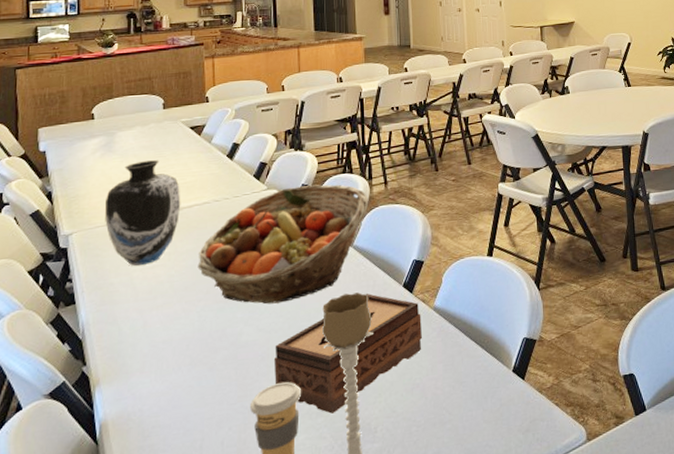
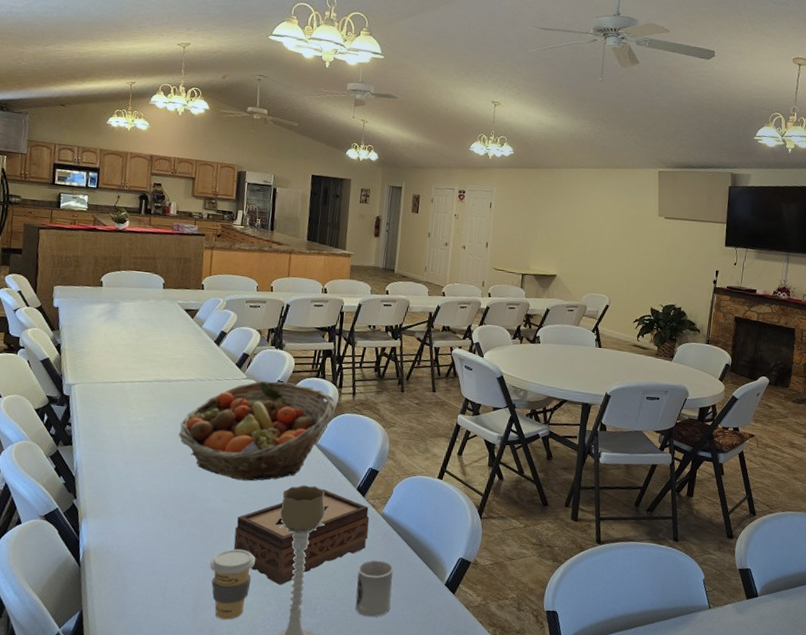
vase: present [105,160,181,266] -> none [103,332,171,424]
cup: none [416,359,457,428] -> present [355,559,393,618]

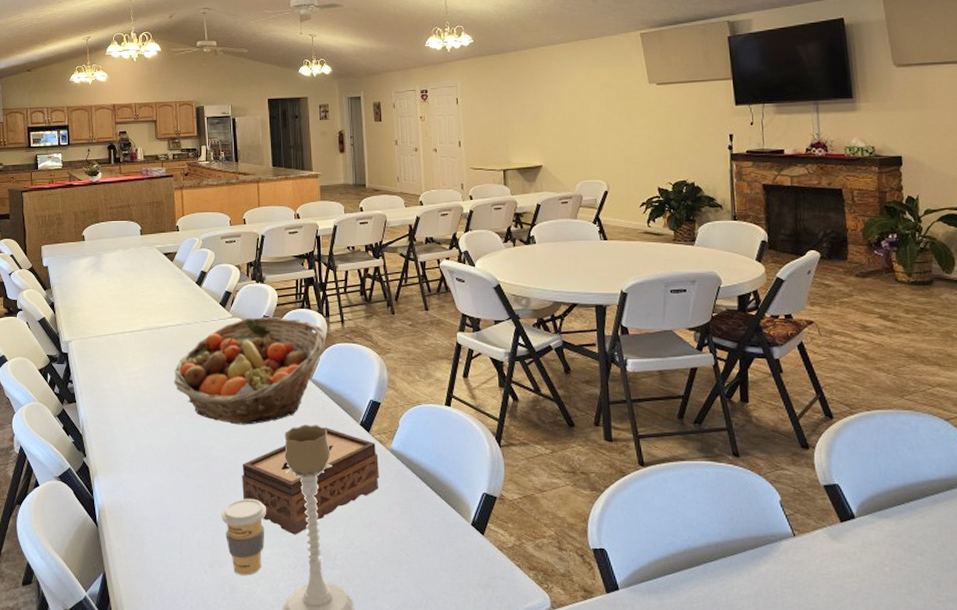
cup: present [355,559,393,618] -> none [374,500,414,566]

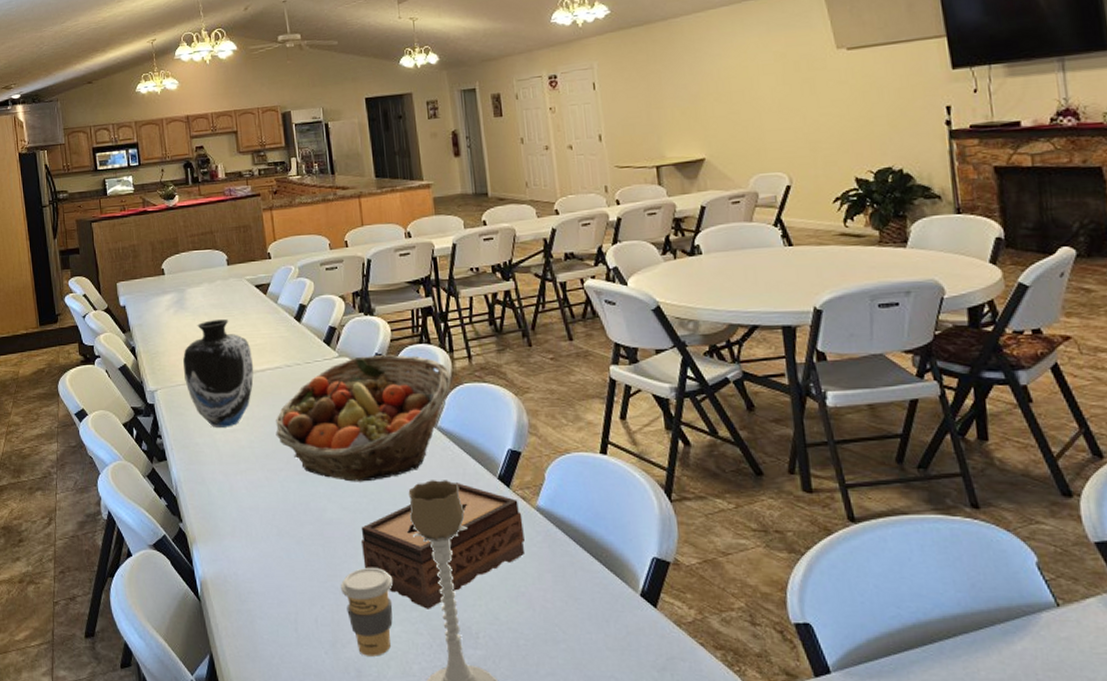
vase: none [96,282,158,375] -> present [183,319,254,428]

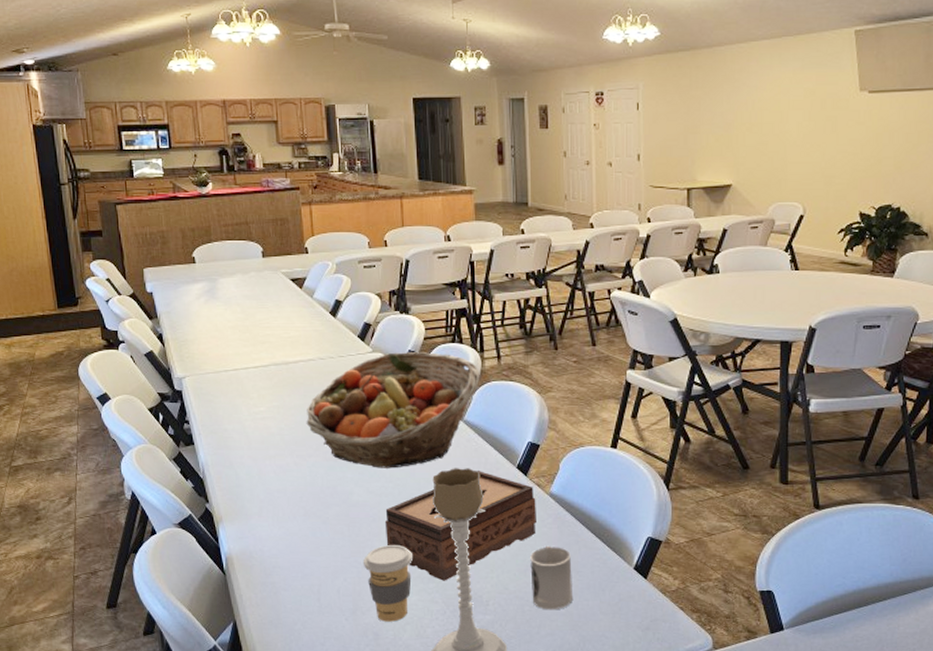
vase: present [183,319,254,428] -> none [213,311,287,415]
cup: none [521,568,573,645] -> present [530,545,572,610]

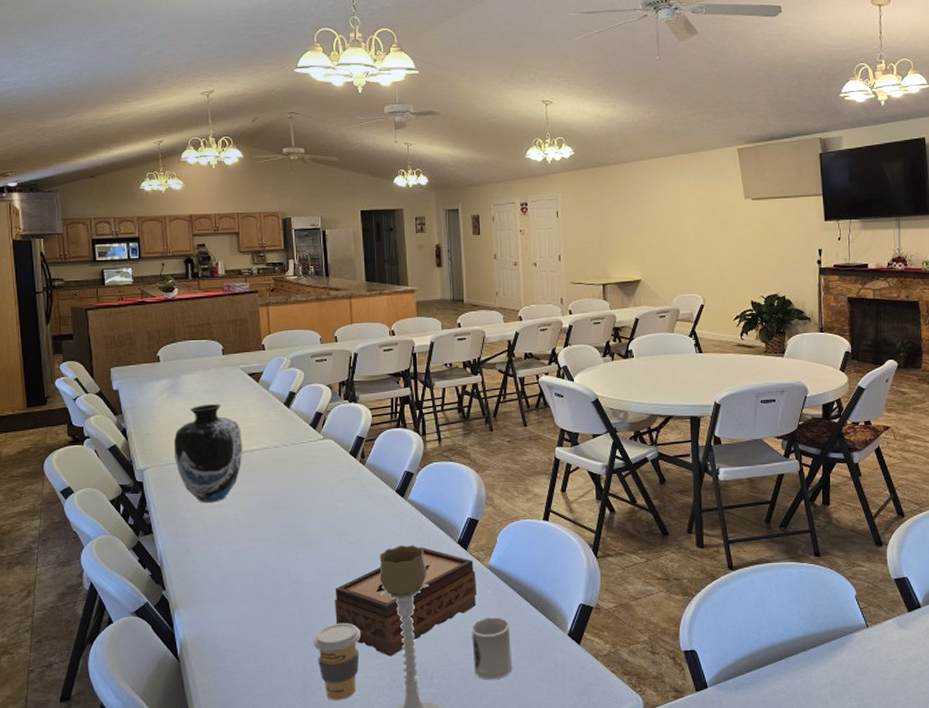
vase: none [213,311,287,415] -> present [174,404,243,503]
fruit basket: present [306,352,480,469] -> none [260,437,423,549]

